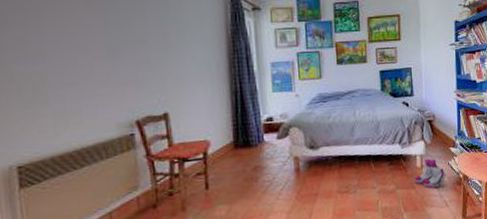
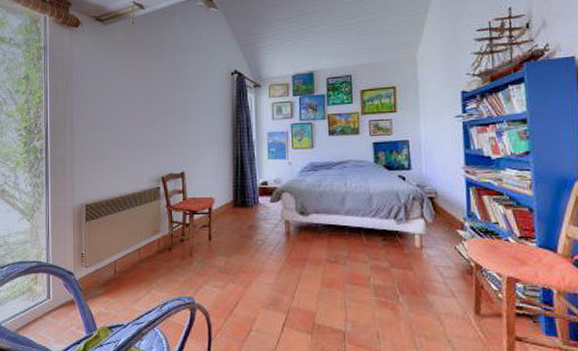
boots: present [414,159,446,189] -> none [412,240,453,274]

